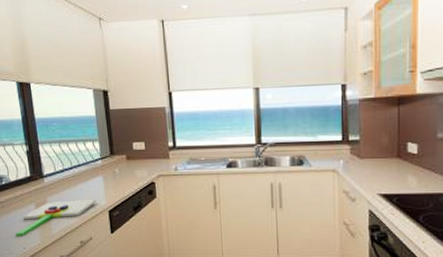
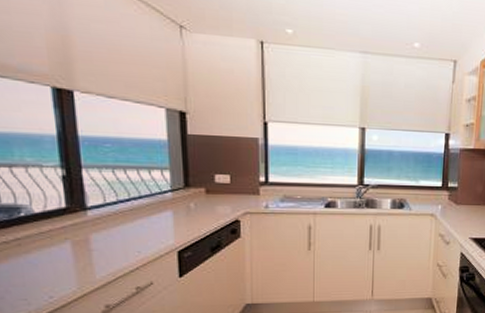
chopping board: present [15,199,97,236] -> none [38,237,163,283]

